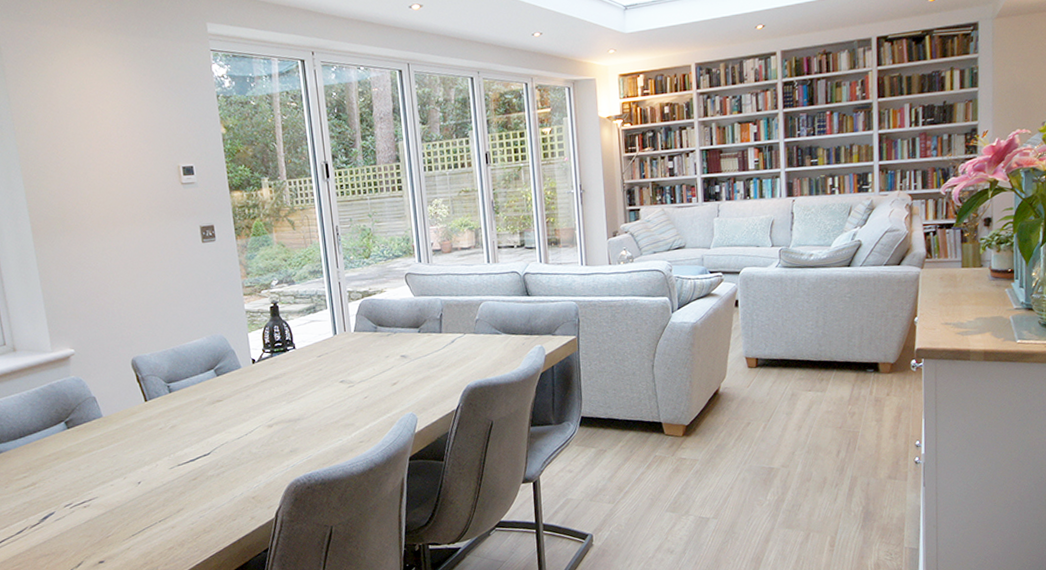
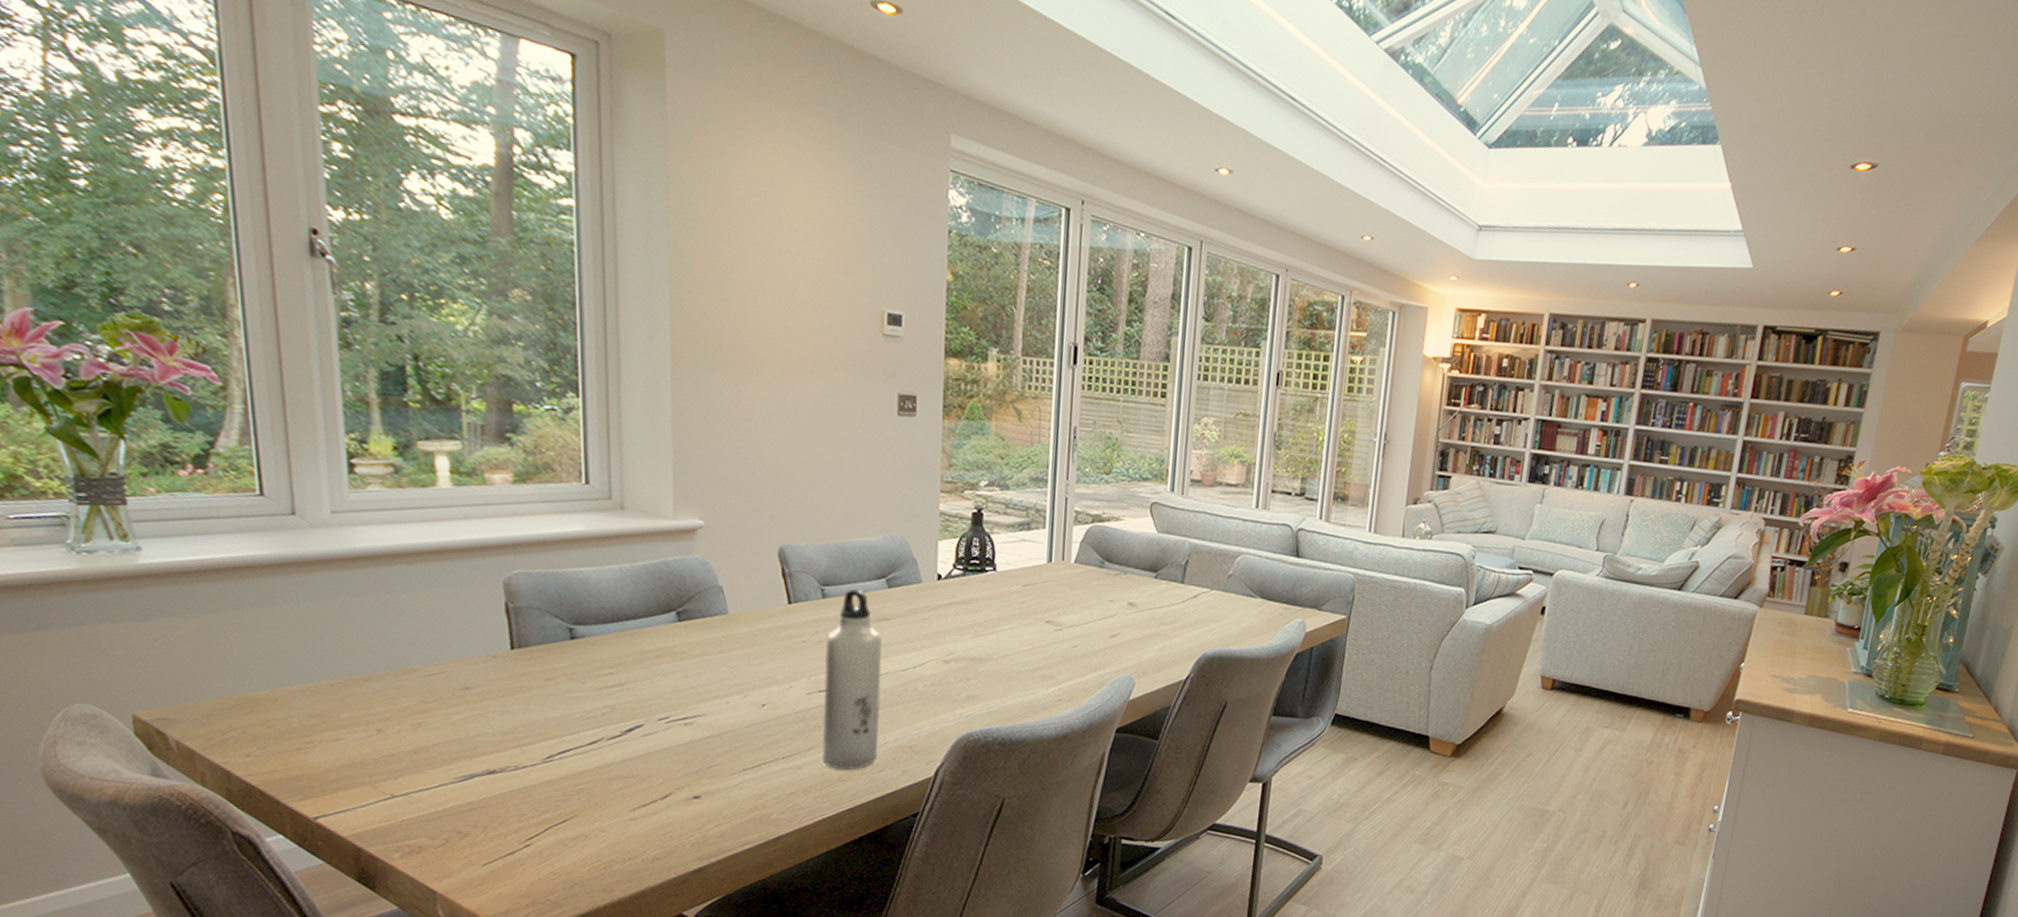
water bottle: none [177,381,230,524] -> present [822,588,882,770]

